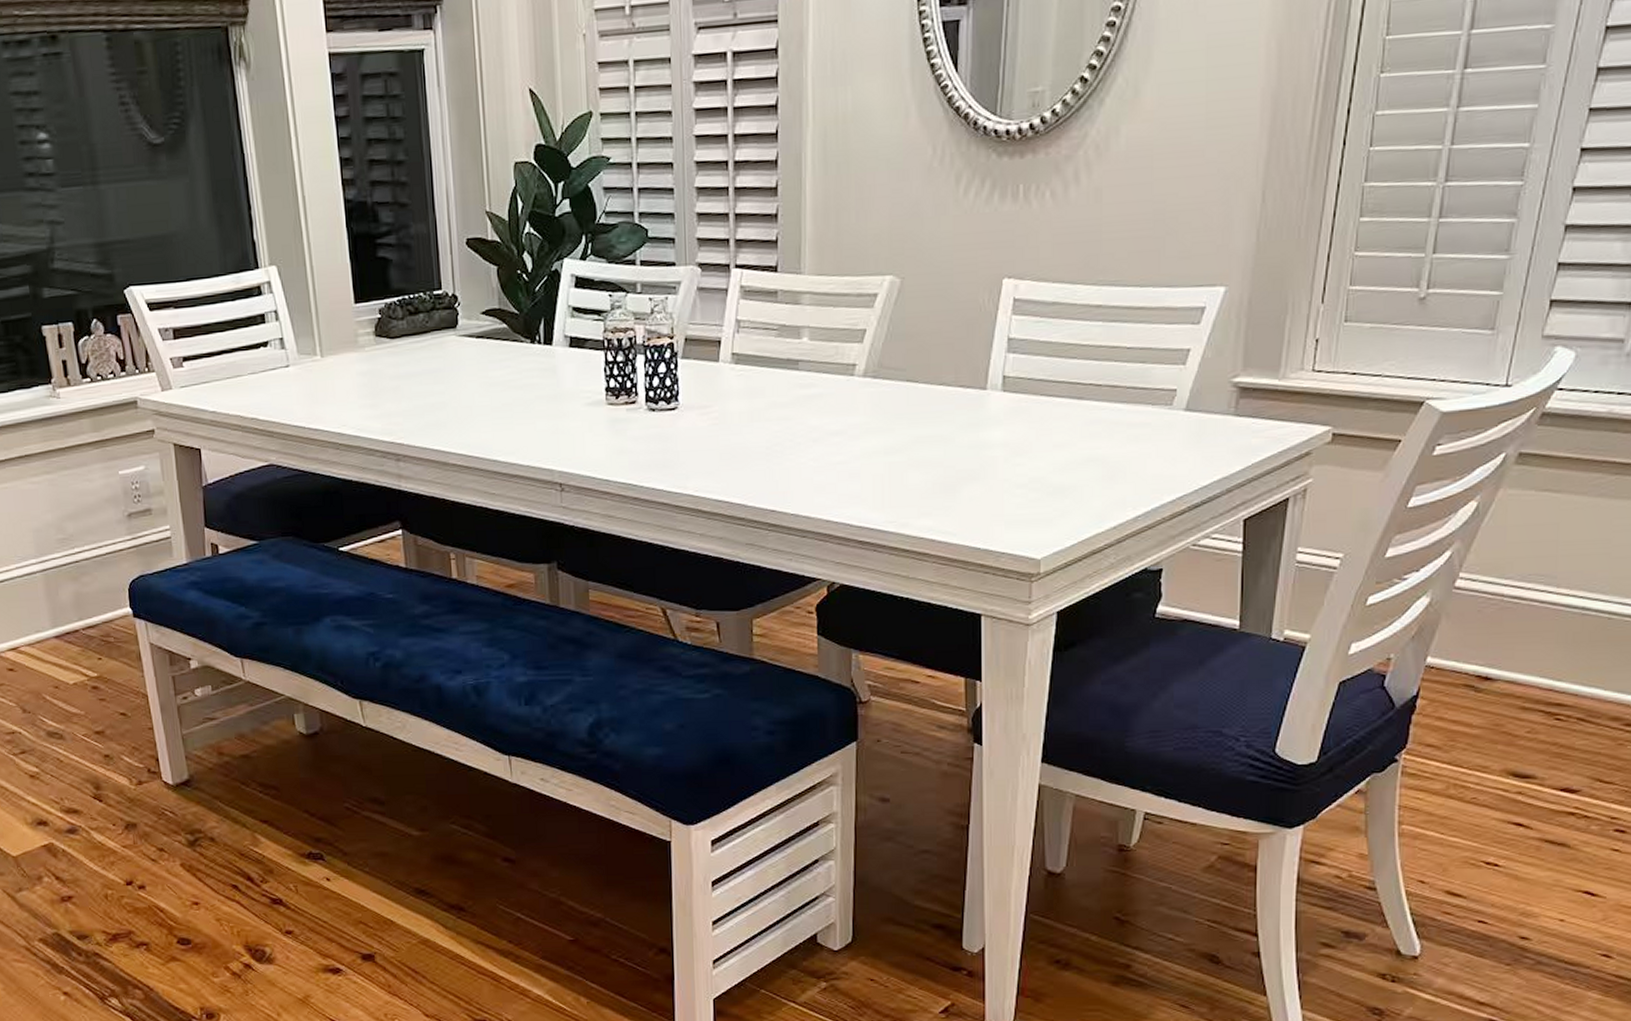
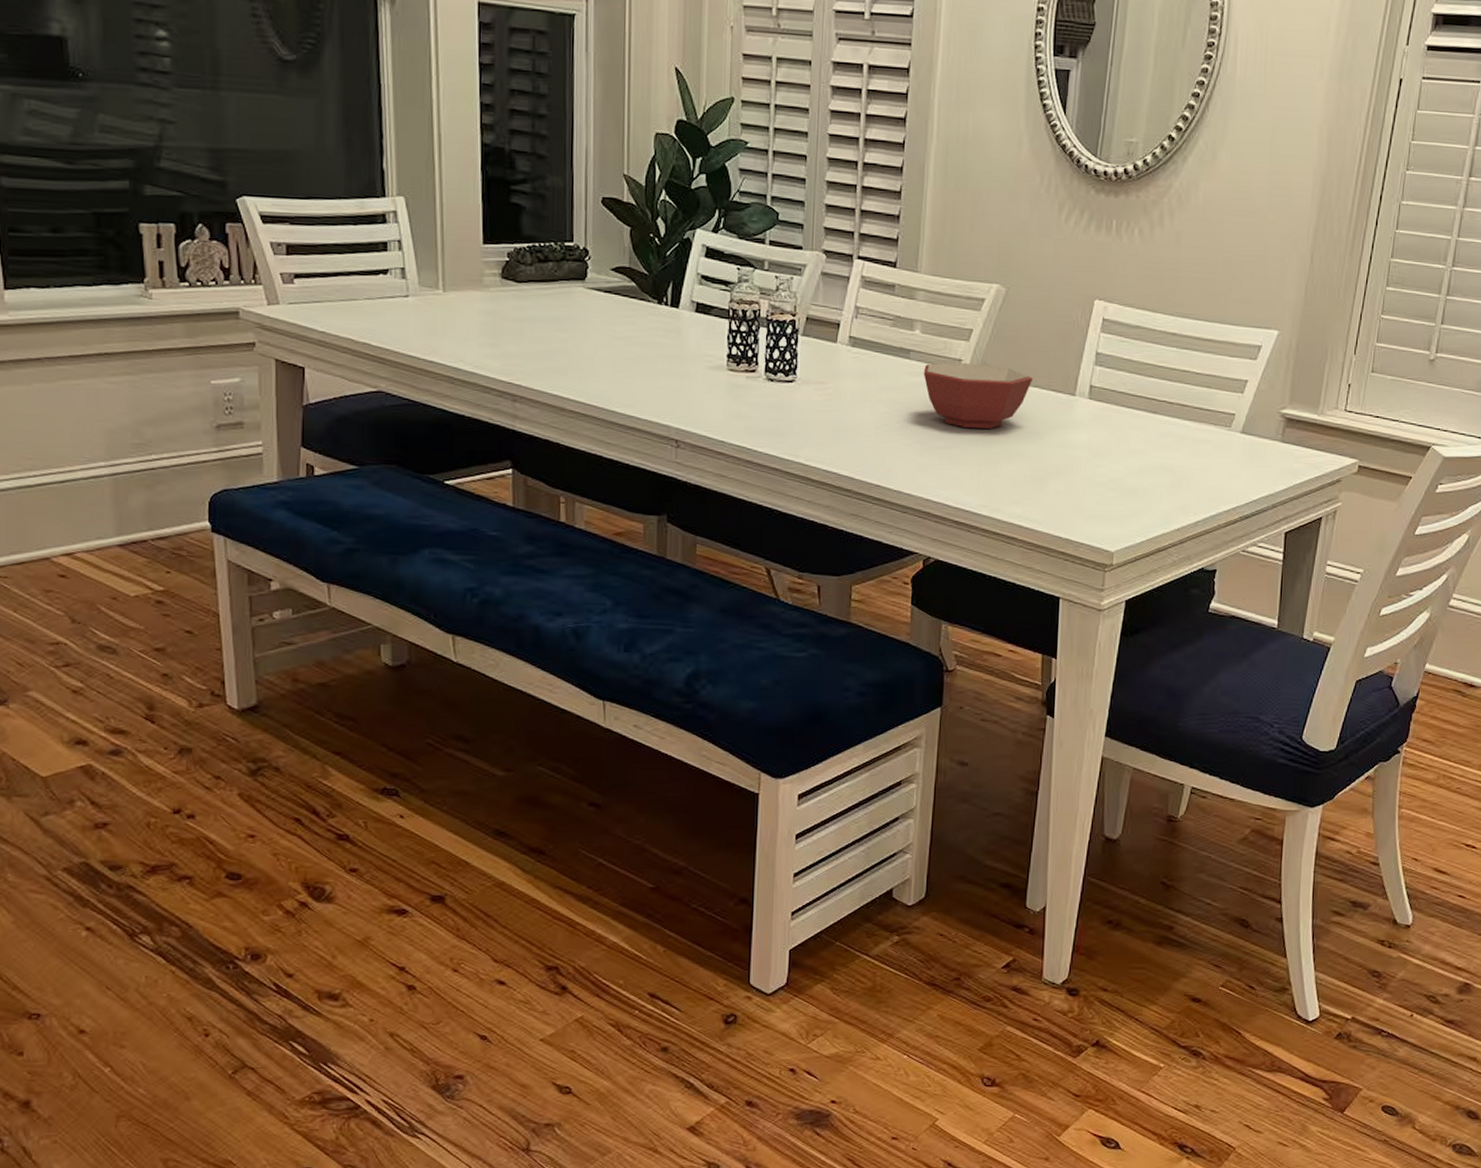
bowl: none [814,366,937,438] -> present [923,362,1033,429]

